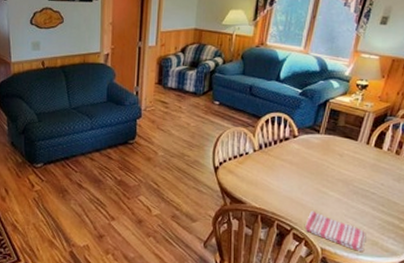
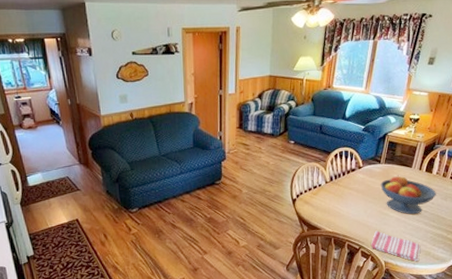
fruit bowl: none [319,148,387,196] -> present [380,175,436,215]

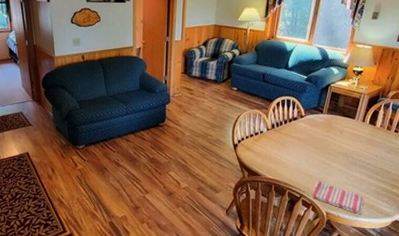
fruit bowl: present [380,175,436,215] -> none [323,126,380,166]

